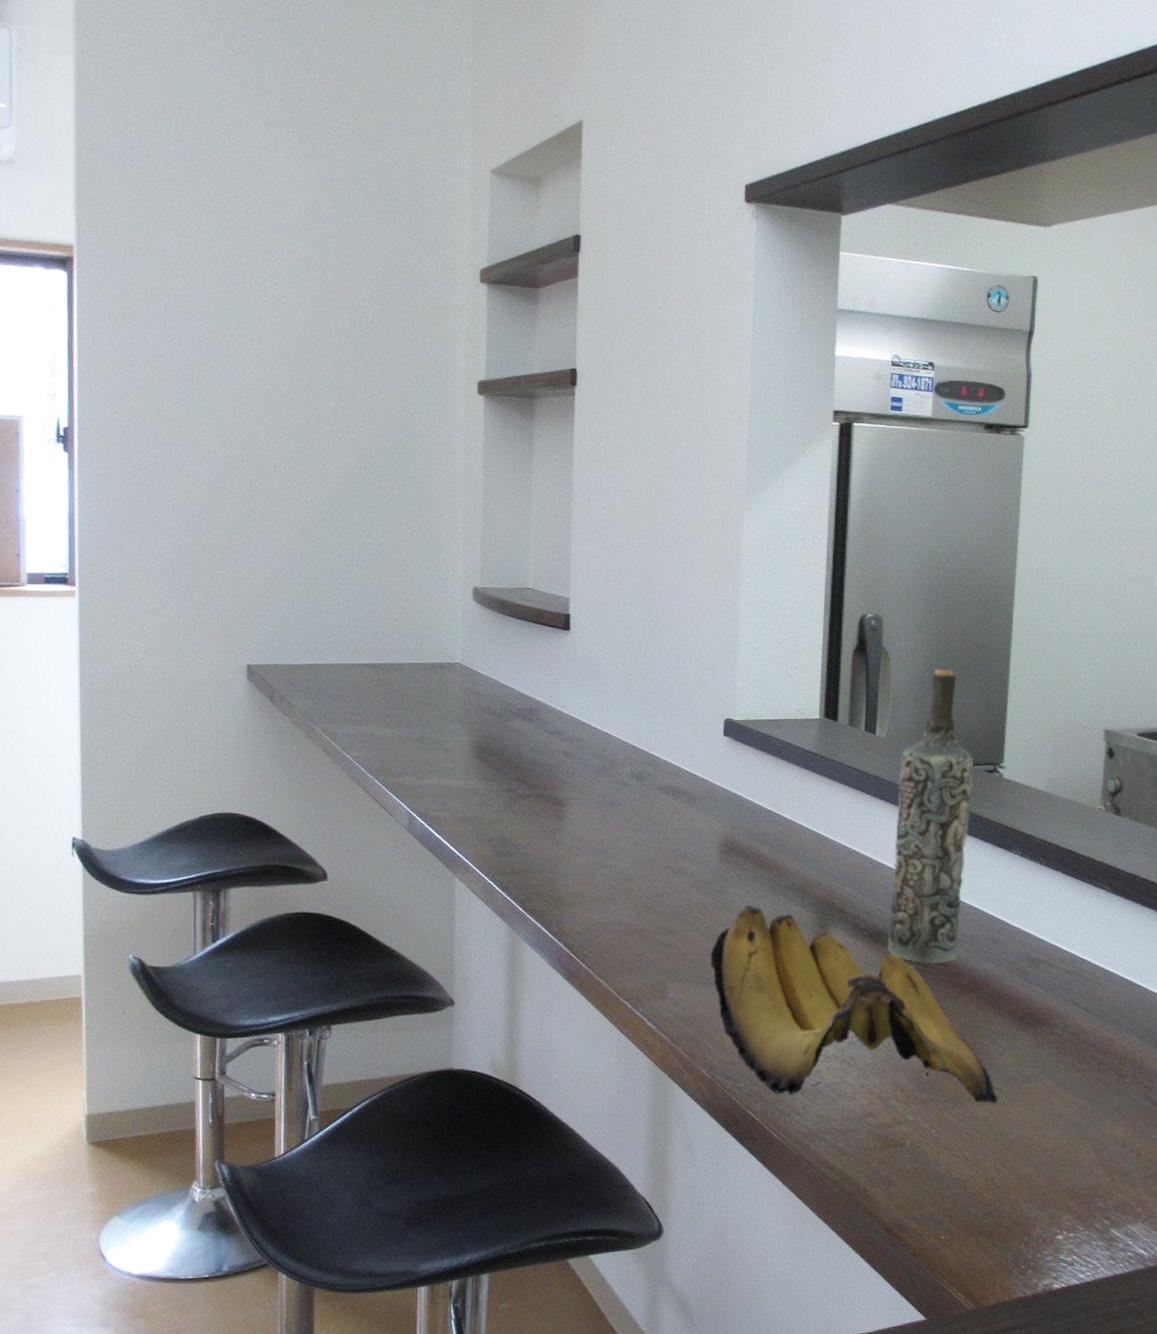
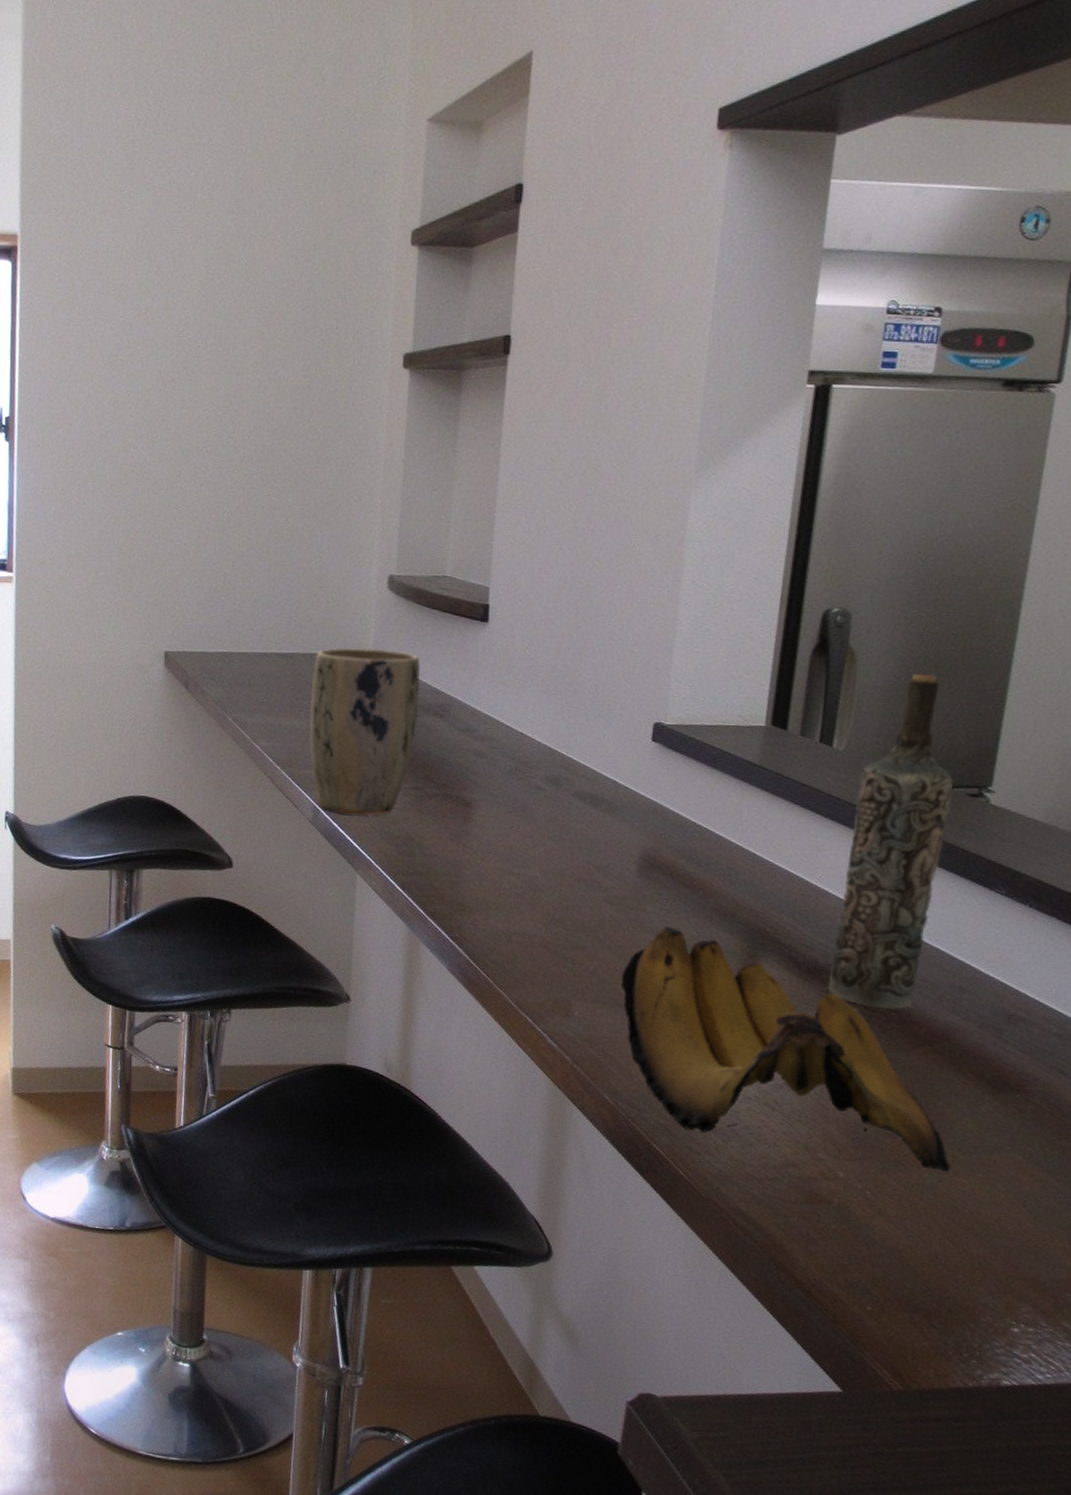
plant pot: none [401,657,508,819] -> present [309,647,420,816]

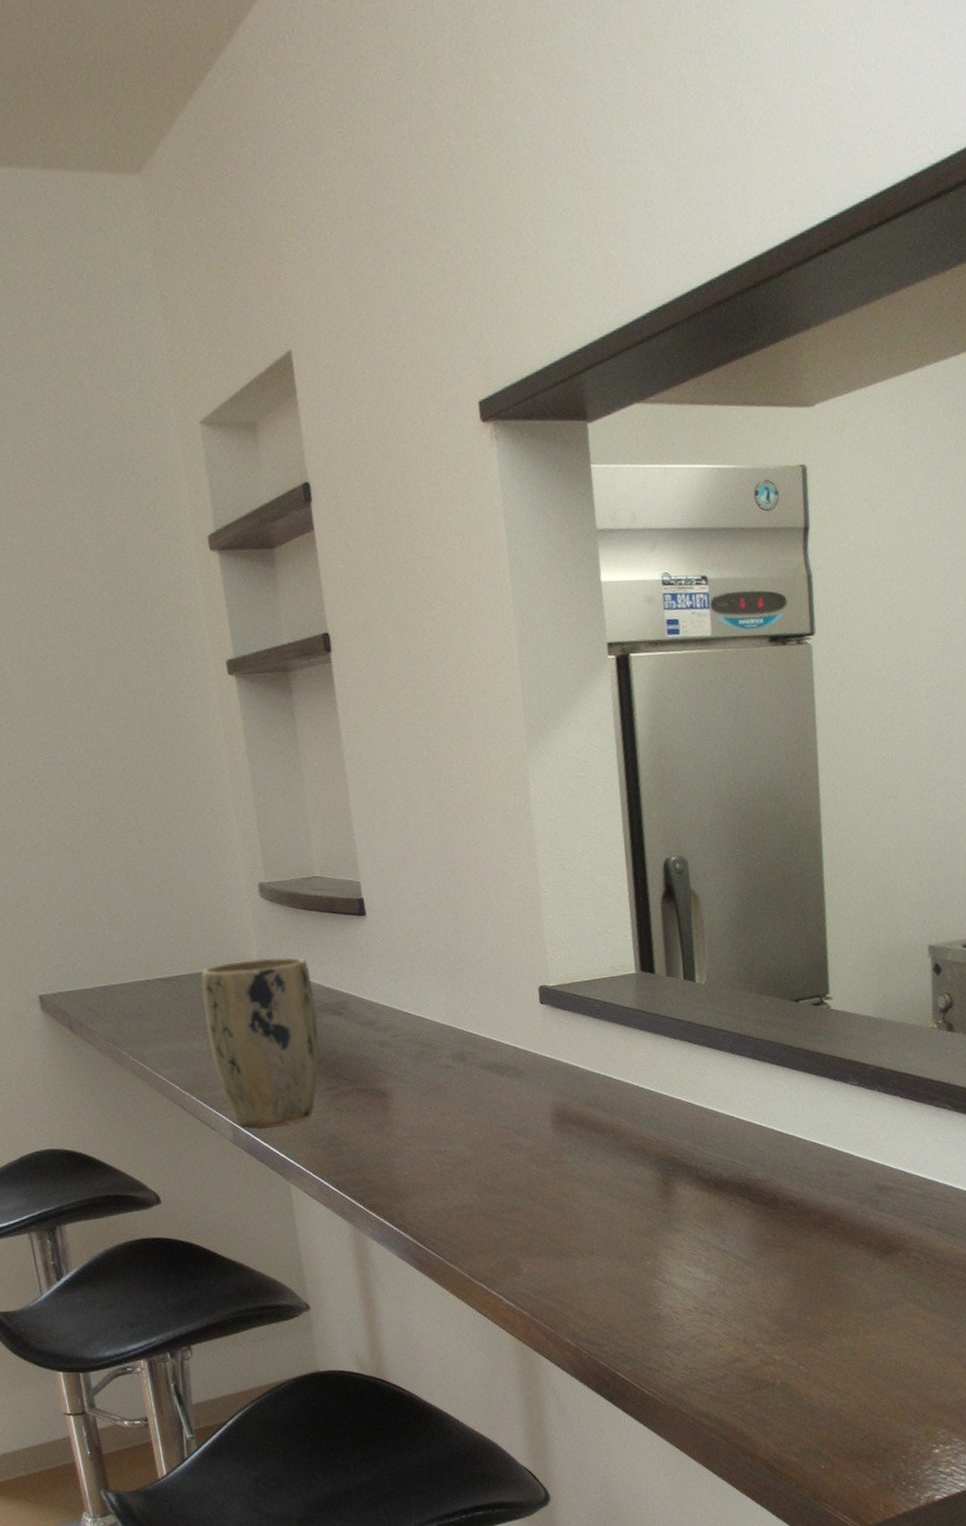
banana bunch: present [620,927,951,1173] -> none [558,1172,862,1352]
bottle: present [827,674,955,1010] -> none [724,903,805,1207]

